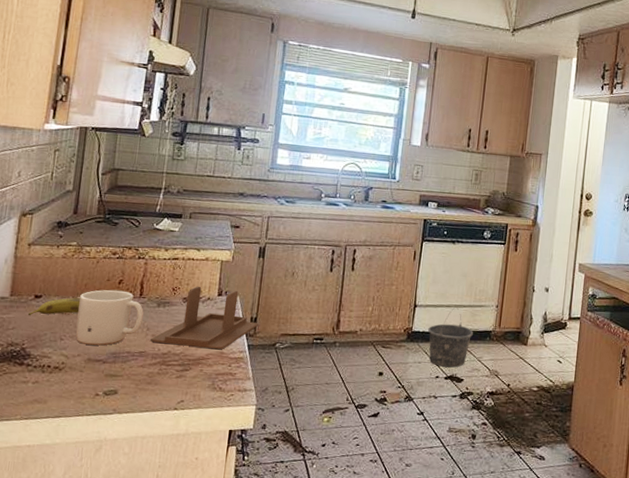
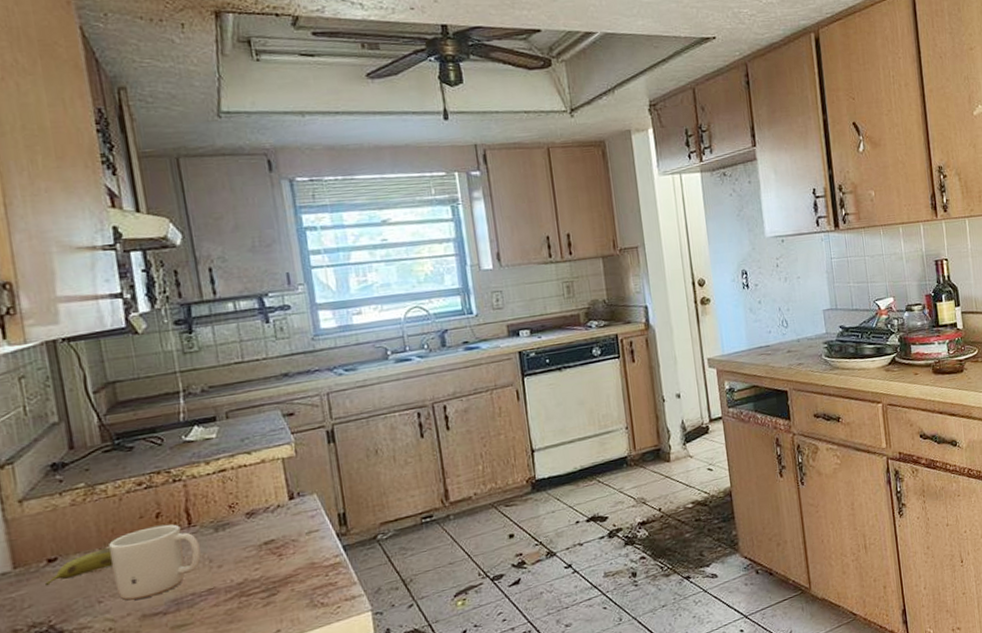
napkin holder: present [150,286,259,350] -> none [217,488,350,574]
bucket: present [427,307,473,368] -> none [553,440,607,510]

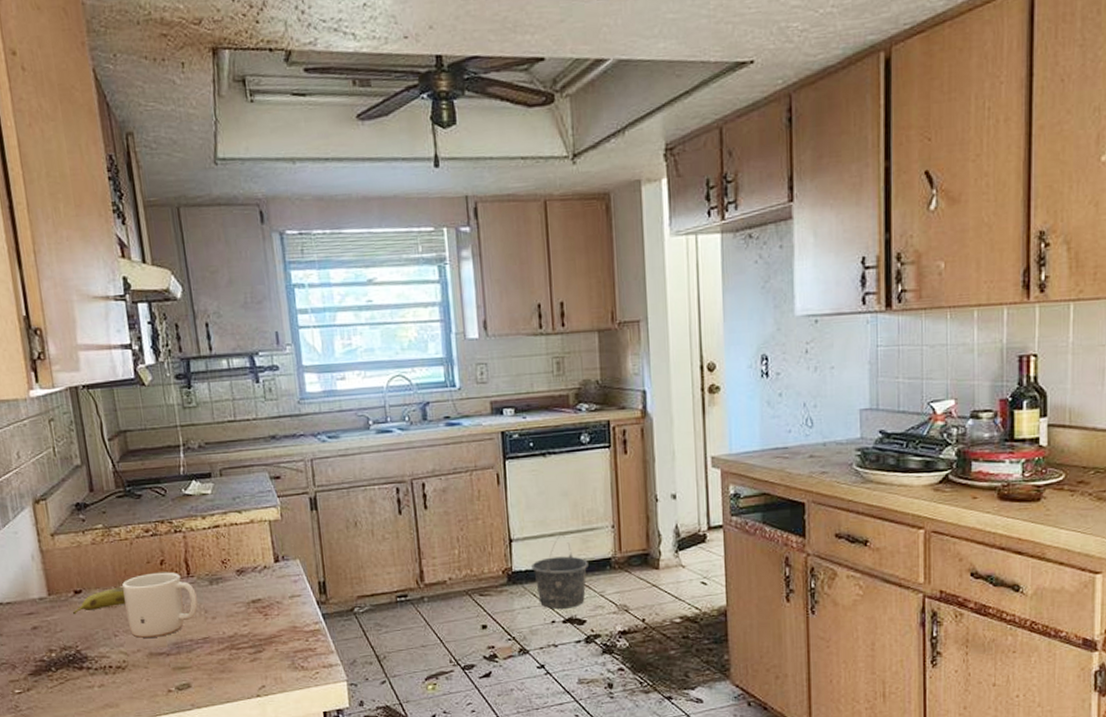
bucket: none [553,440,607,510] -> present [530,534,588,609]

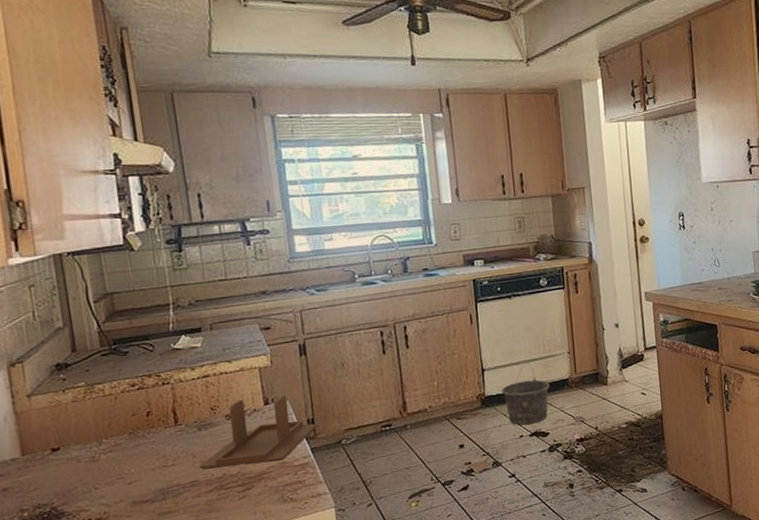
fruit: present [72,587,127,615] -> none [48,441,109,472]
mug: present [122,572,198,638] -> none [105,422,186,488]
napkin holder: none [212,553,330,626] -> present [200,395,318,469]

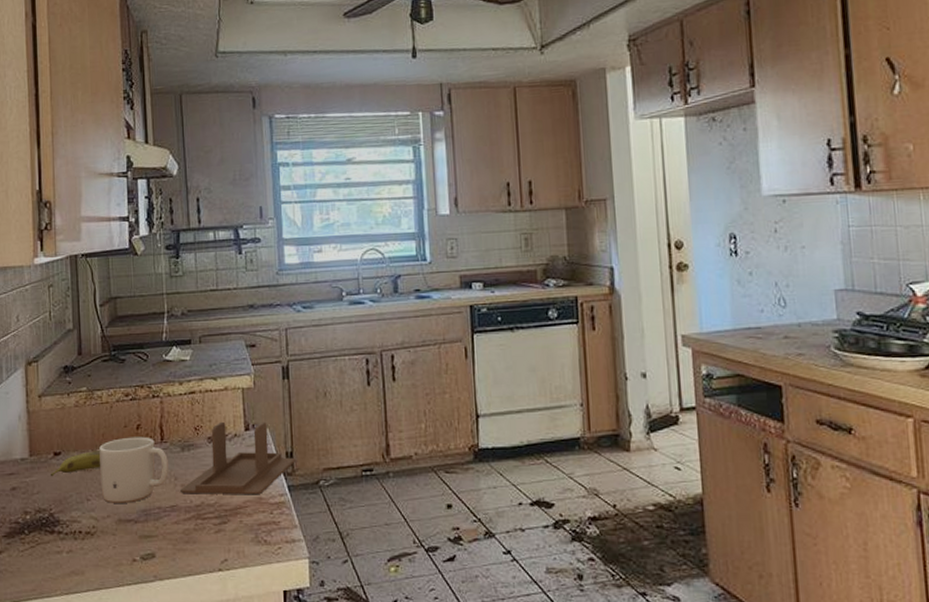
fruit: none [48,441,109,472] -> present [50,451,101,477]
mug: none [105,422,186,488] -> present [99,436,169,503]
bucket: present [501,362,550,426] -> none [497,411,557,490]

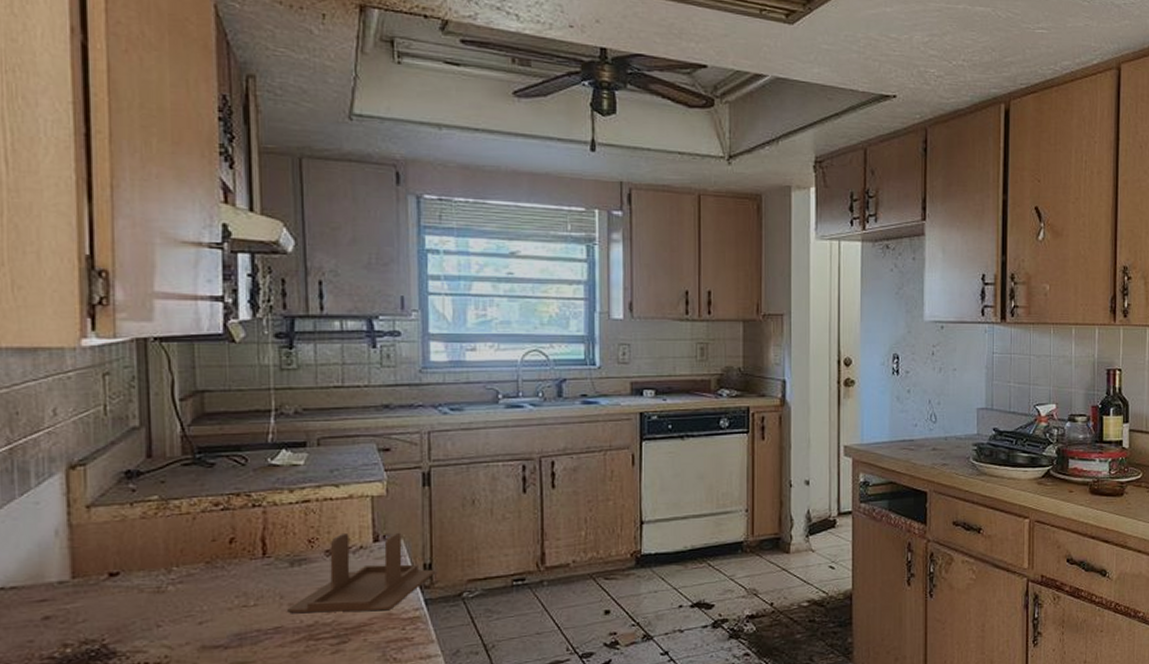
fruit: present [50,451,101,477] -> none [102,569,178,602]
mug: present [99,436,169,503] -> none [176,551,273,628]

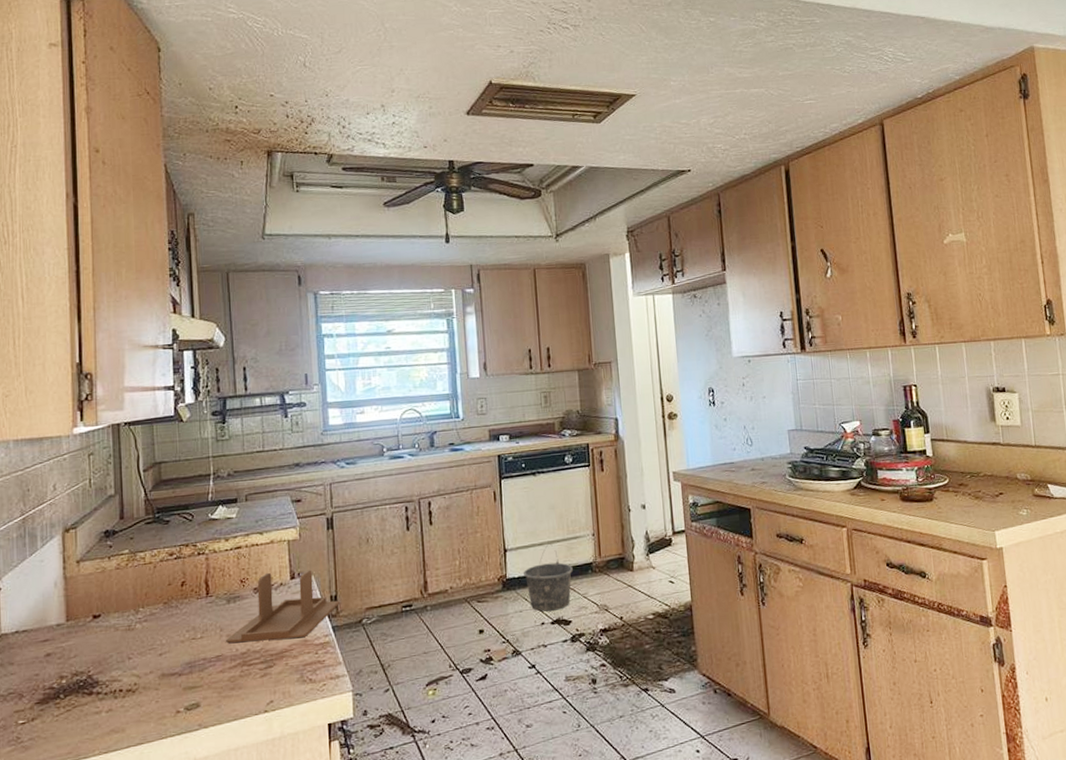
bucket: none [661,517,720,593] -> present [523,543,573,612]

